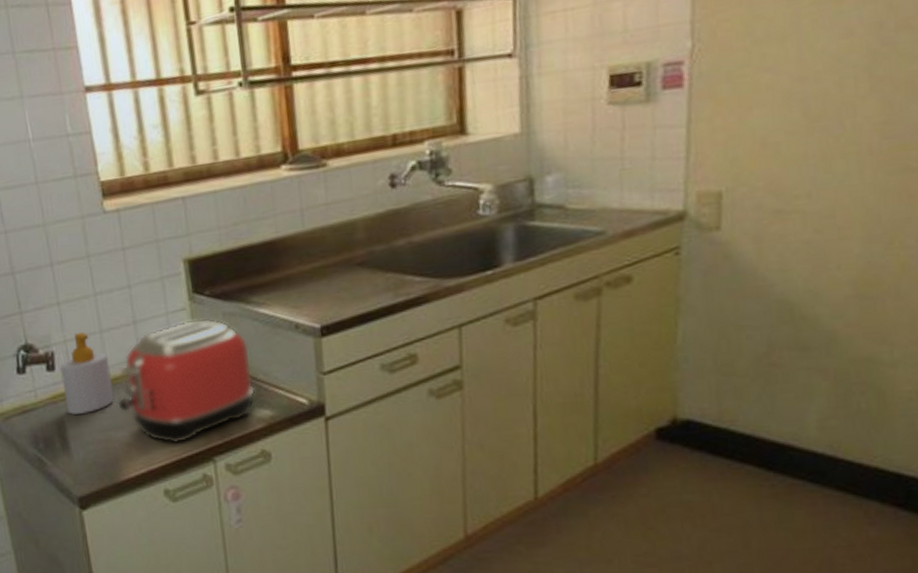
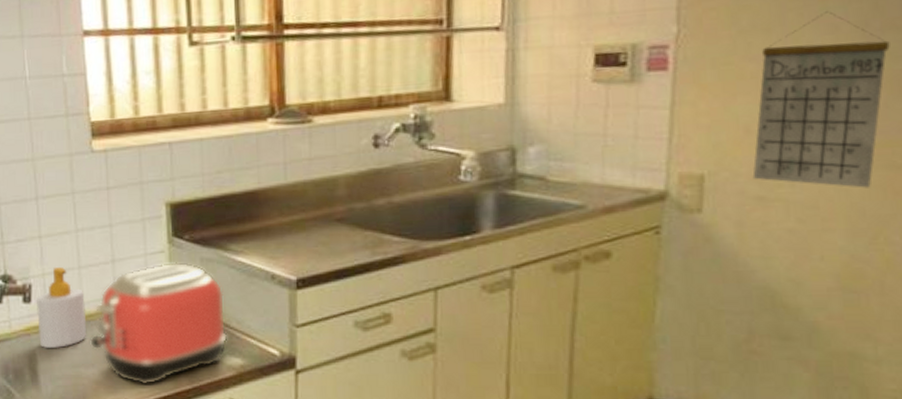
calendar: none [769,15,905,194] -> present [752,11,890,188]

